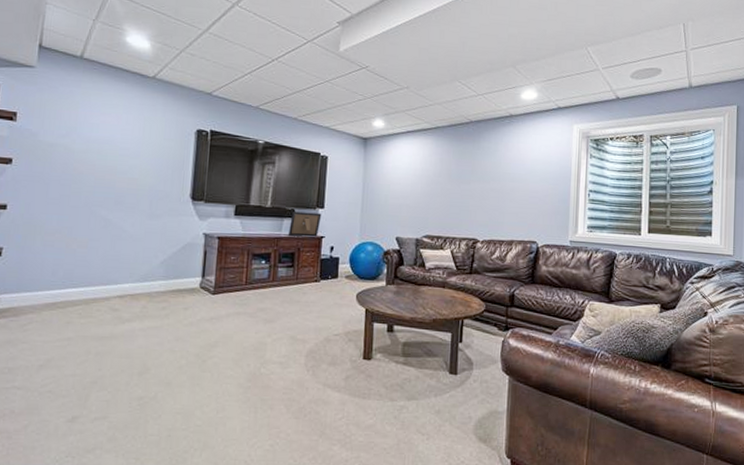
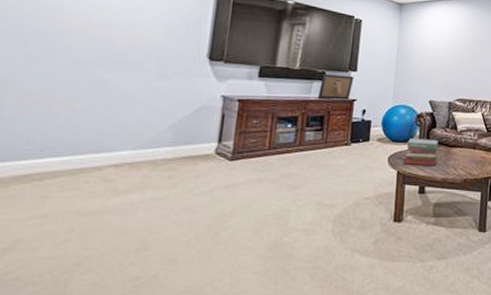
books: none [371,275,406,305] -> present [403,138,438,167]

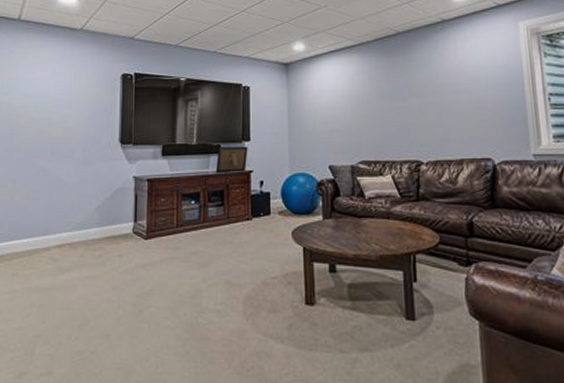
books: present [403,138,438,167] -> none [309,209,346,241]

